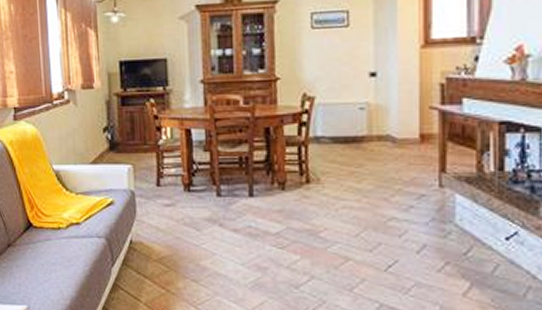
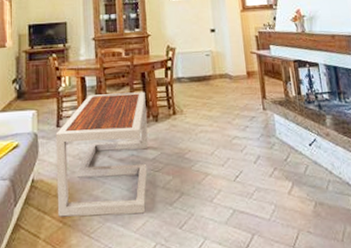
coffee table: none [155,152,271,293] -> present [55,91,148,217]

